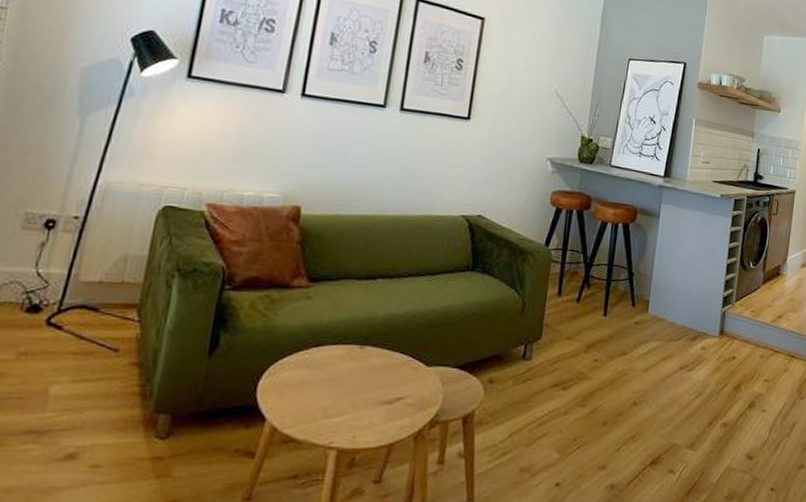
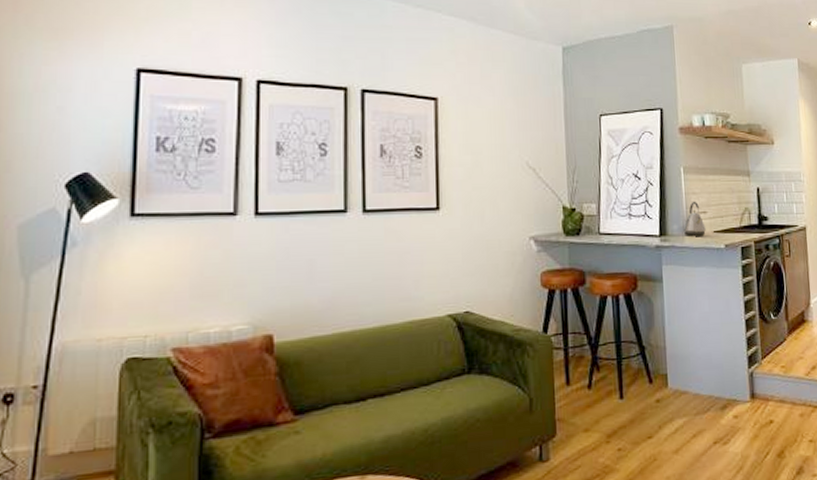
kettle: none [685,150,706,185] -> present [683,201,706,238]

